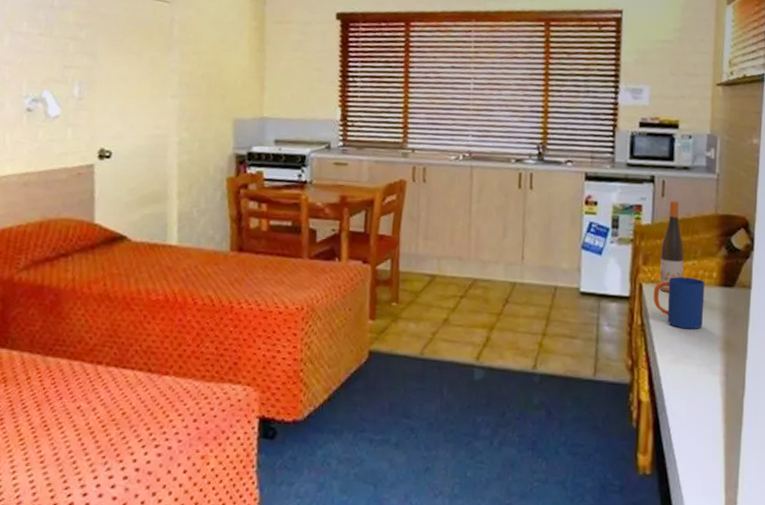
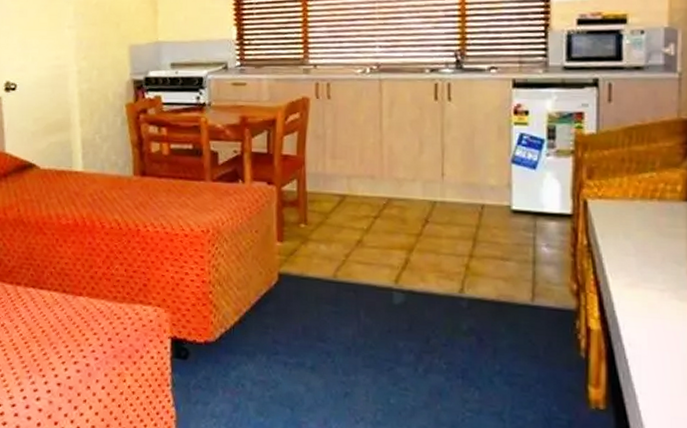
mug: present [653,276,705,330] -> none [601,191,667,251]
wine bottle: present [659,200,684,293] -> none [609,105,638,210]

